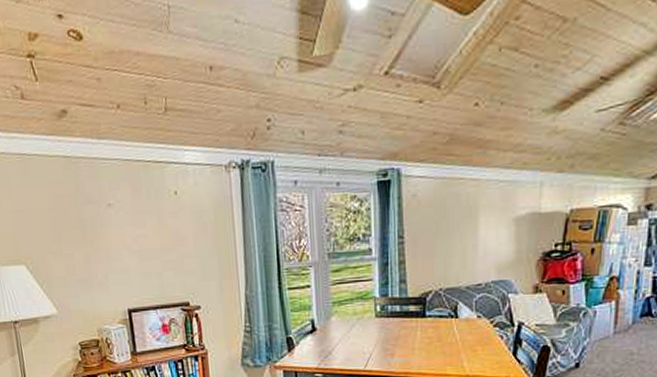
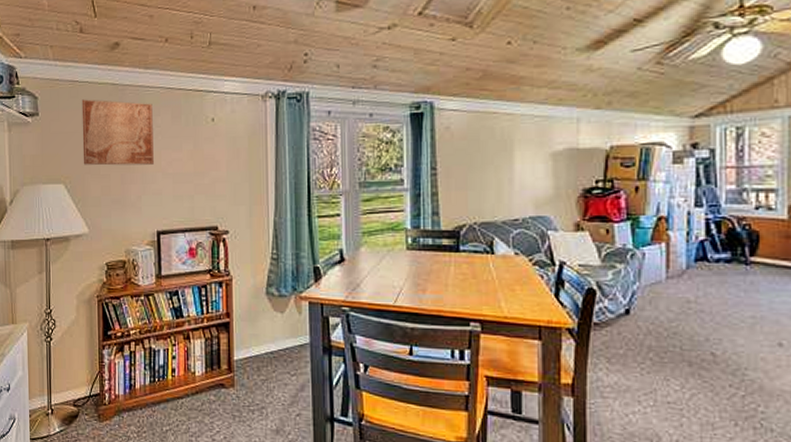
wall art: none [32,174,118,245] -> present [81,99,154,166]

